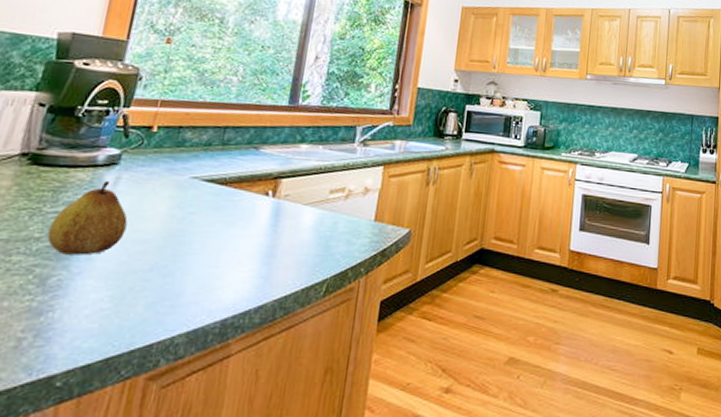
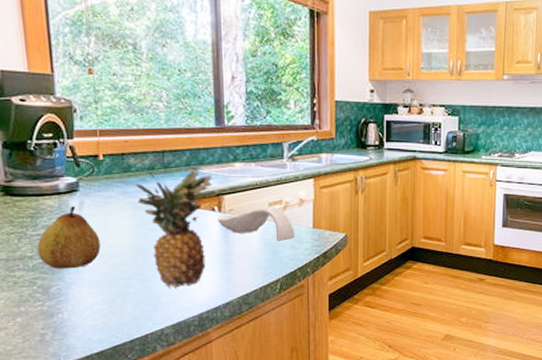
fruit: none [182,147,274,285] -> present [136,168,213,288]
spoon rest: none [269,195,354,236] -> present [218,207,296,242]

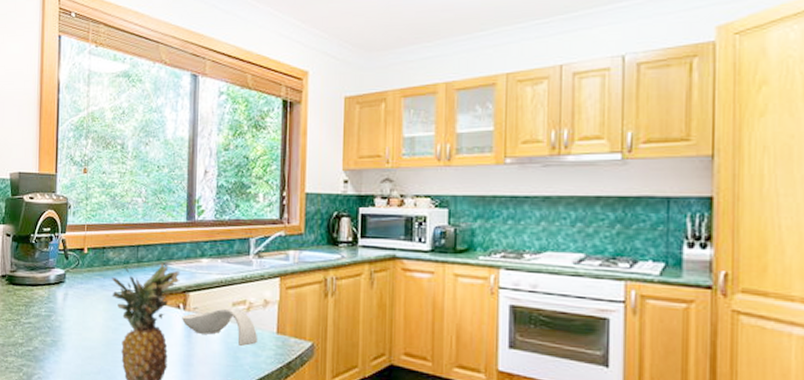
fruit: present [37,205,101,269] -> none [27,296,77,359]

